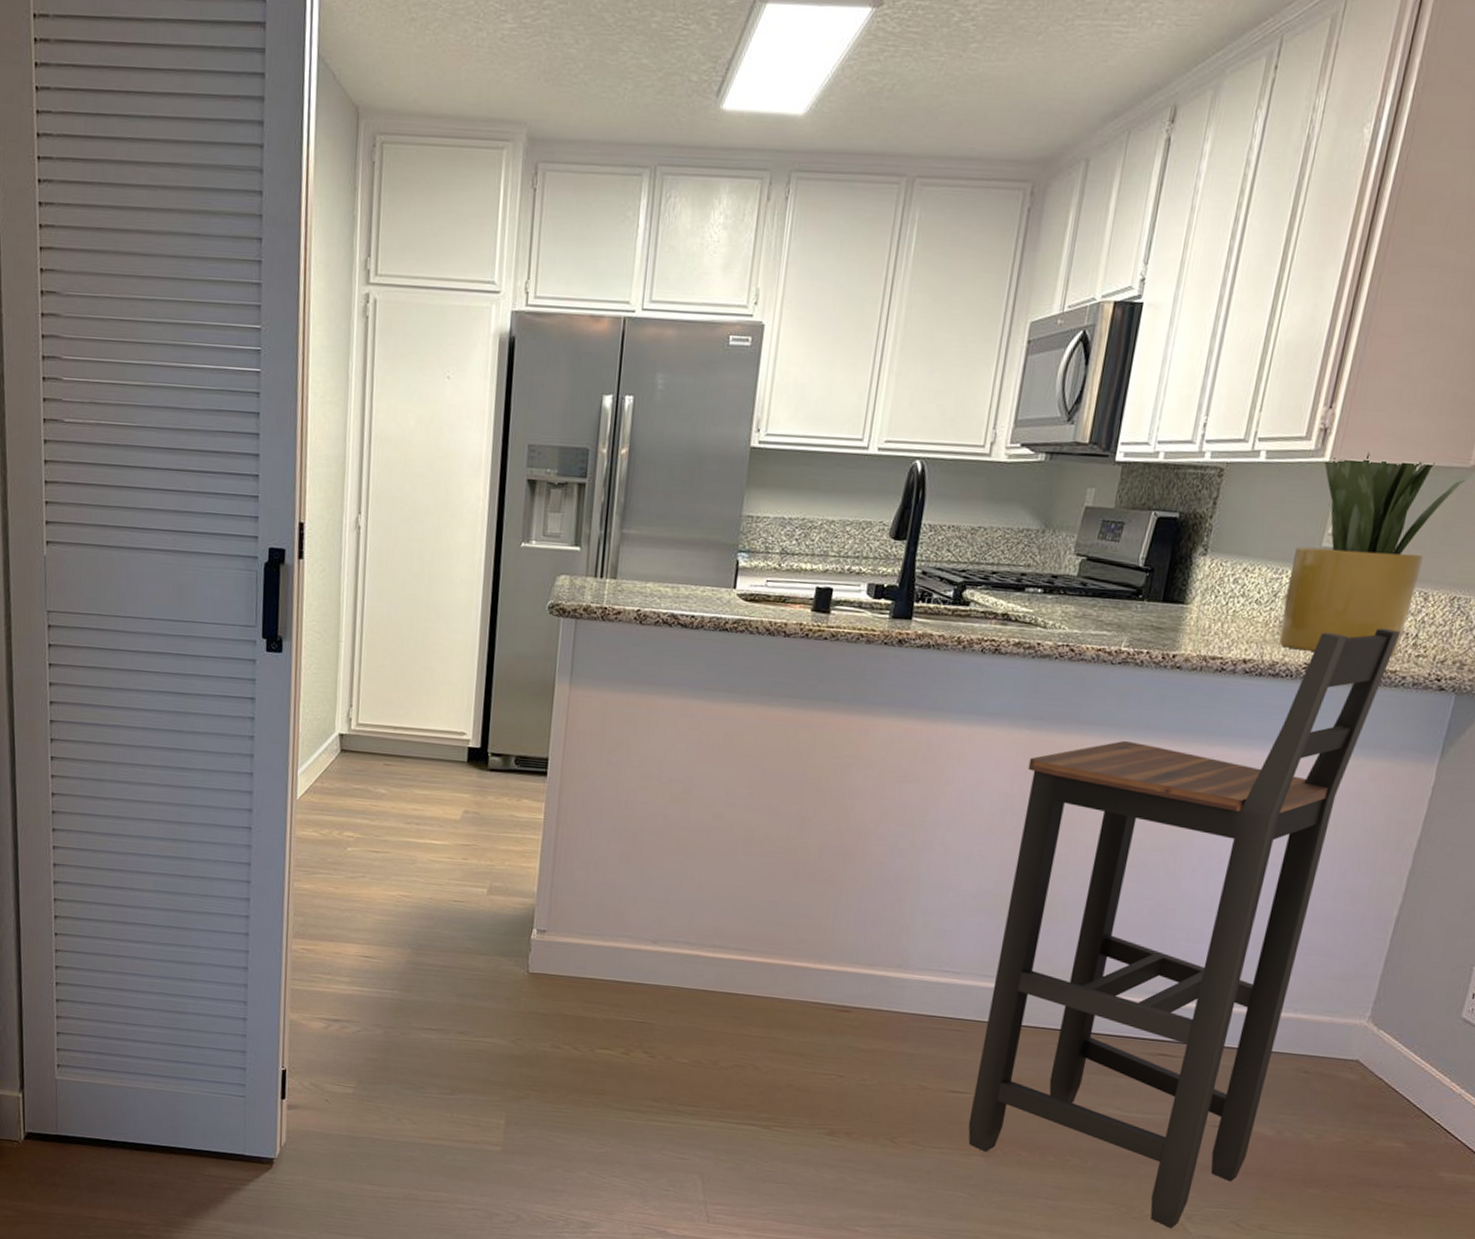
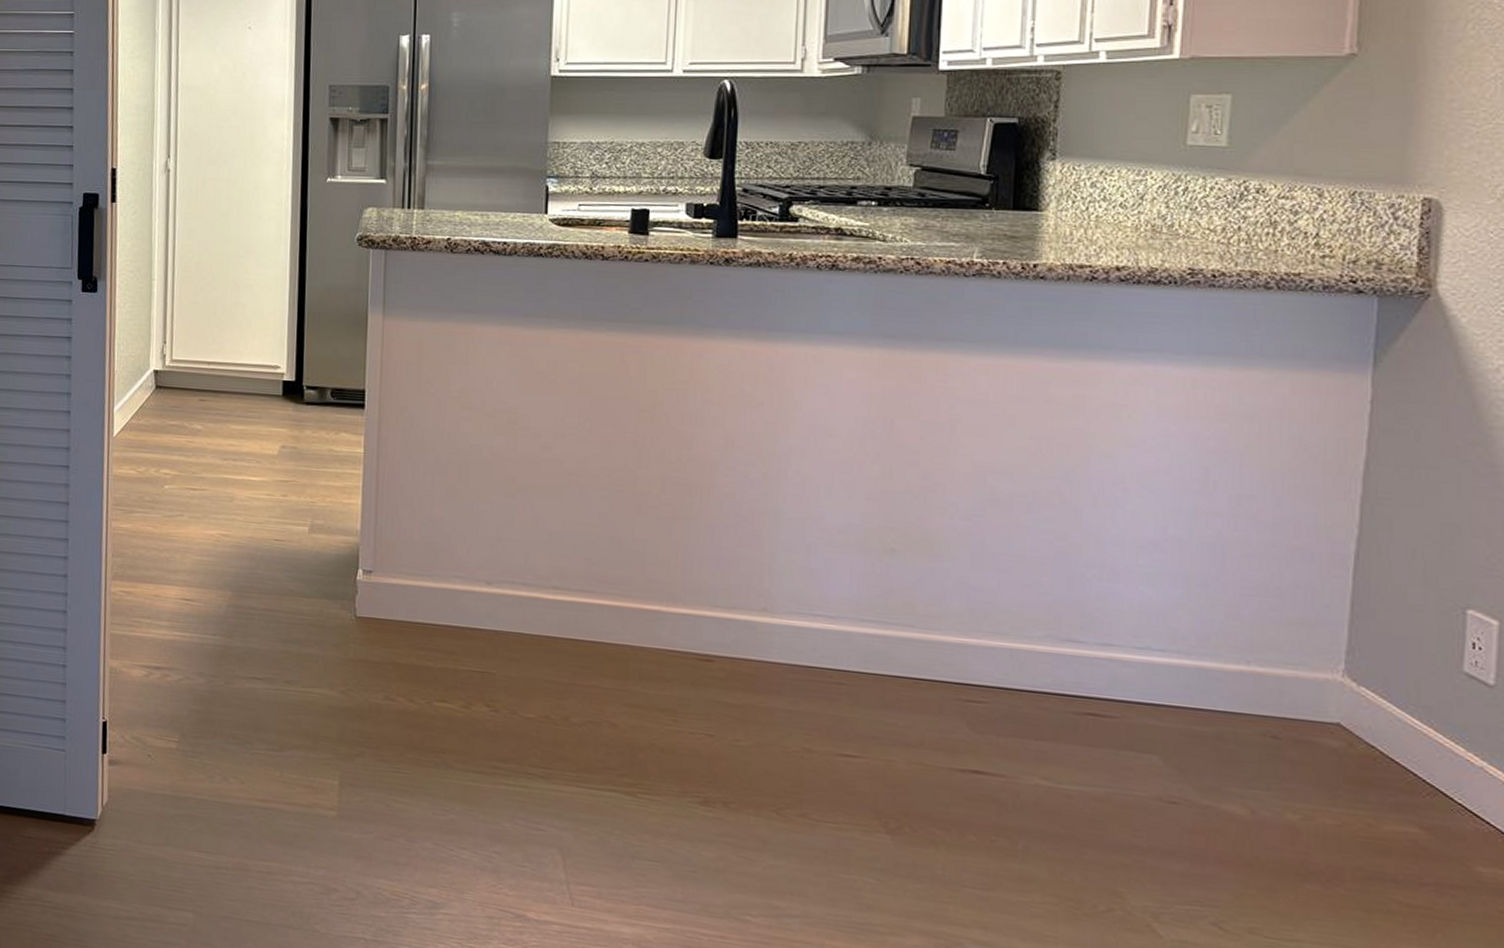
bar stool: present [968,627,1401,1228] -> none [866,227,1297,930]
planter: present [1279,453,1465,657] -> none [1153,47,1342,258]

